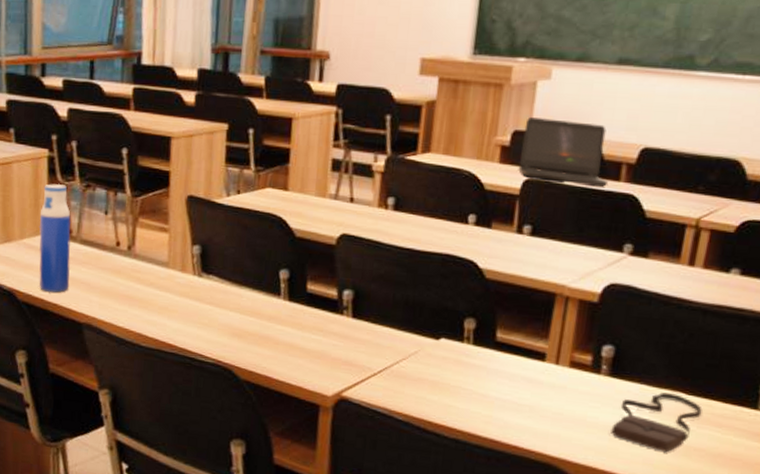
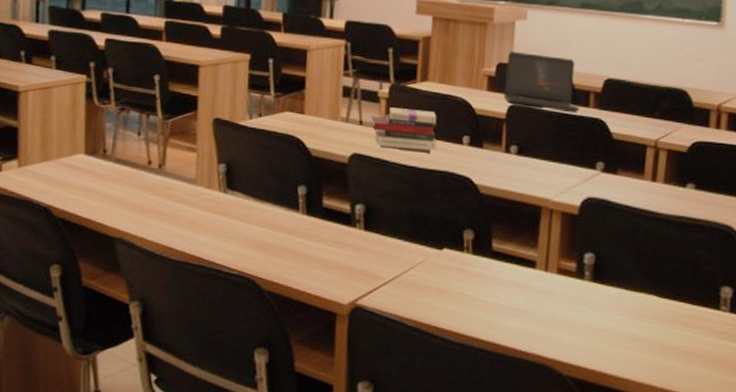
water bottle: present [38,183,72,293] -> none [74,106,107,209]
books: none [362,182,440,234] -> present [370,107,438,153]
shoulder bag: present [611,392,703,452] -> none [597,296,673,351]

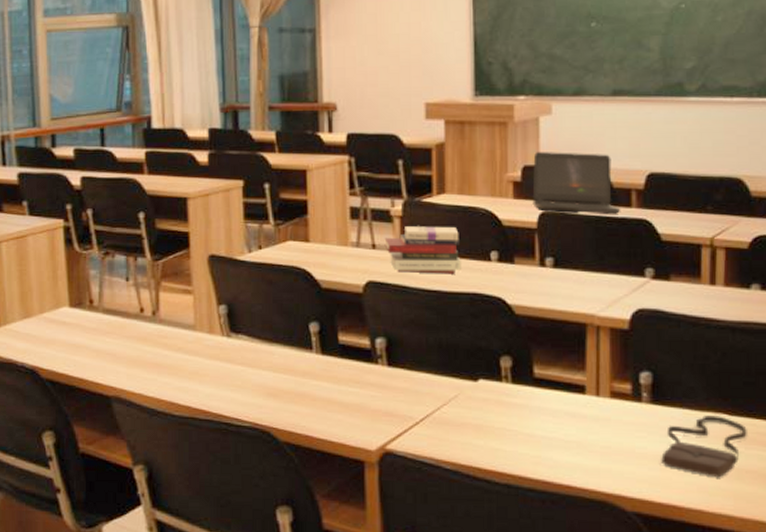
shoulder bag: none [597,296,673,351] -> present [661,415,747,477]

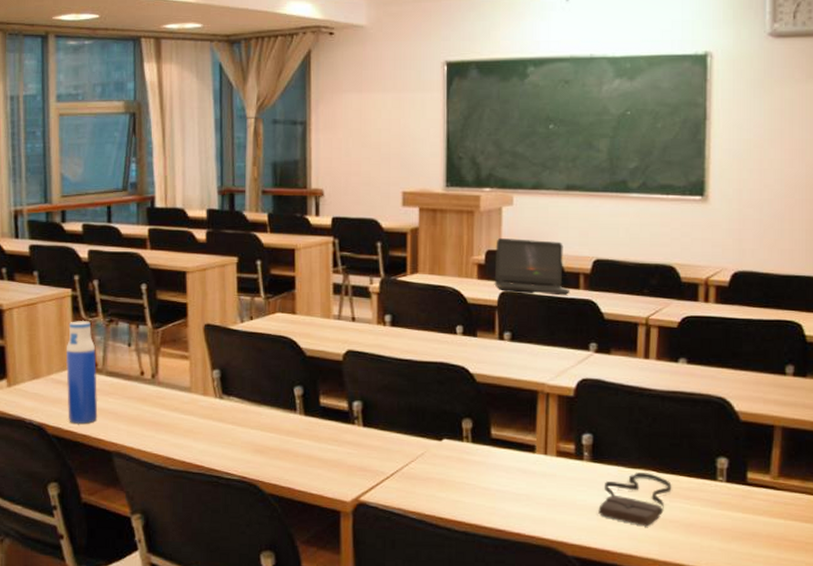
water bottle: none [58,253,95,366] -> present [65,320,98,424]
books: present [384,226,462,274] -> none [363,302,431,345]

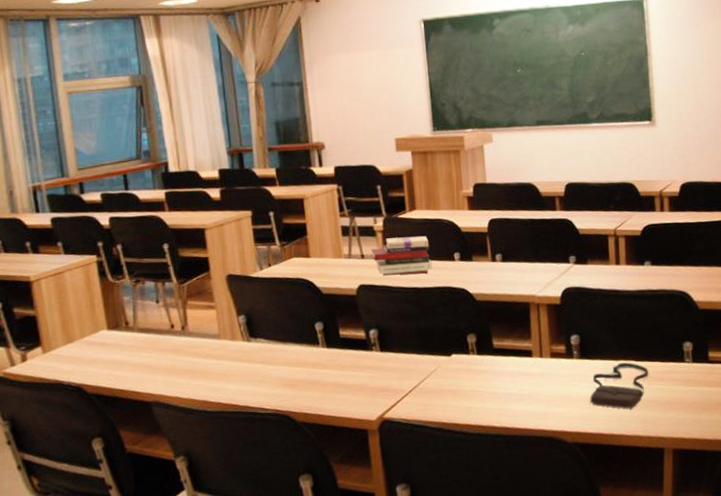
water bottle: present [65,320,98,424] -> none [96,283,134,380]
books: none [363,302,431,345] -> present [370,235,433,276]
laptop computer: present [494,238,571,295] -> none [481,170,549,218]

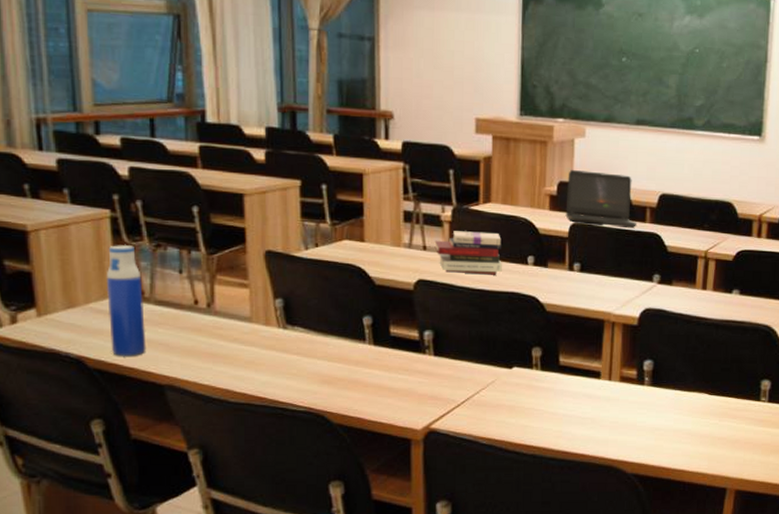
water bottle: none [96,283,134,380] -> present [106,244,146,356]
laptop computer: none [481,170,549,218] -> present [565,170,638,228]
shoulder bag: present [590,362,649,408] -> none [656,395,722,443]

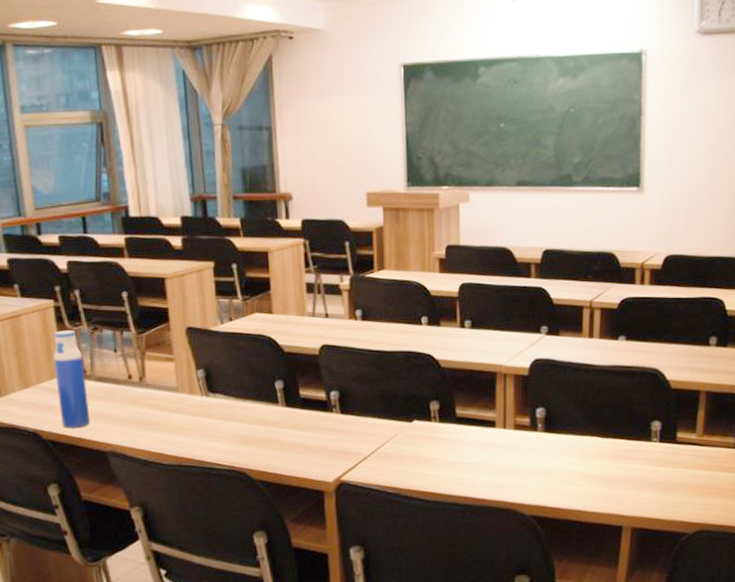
books: present [434,231,503,275] -> none [335,297,399,337]
laptop computer: present [565,170,638,228] -> none [454,233,523,284]

